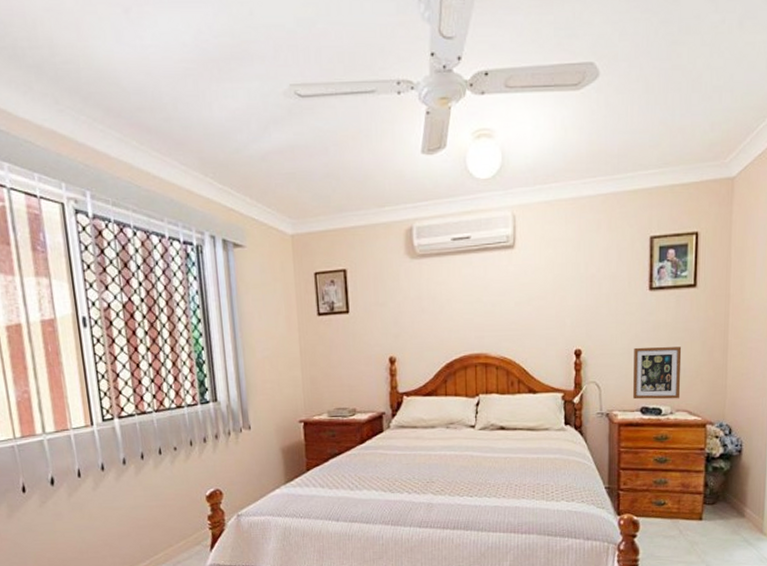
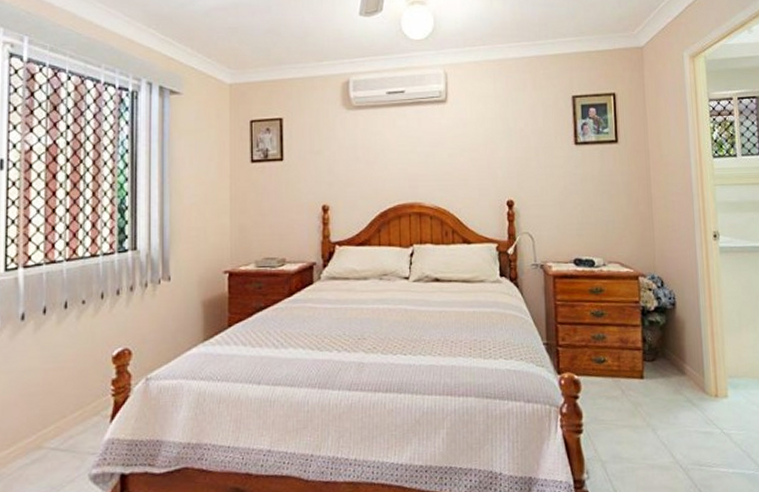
picture frame: present [633,347,682,400] -> none [564,198,611,251]

